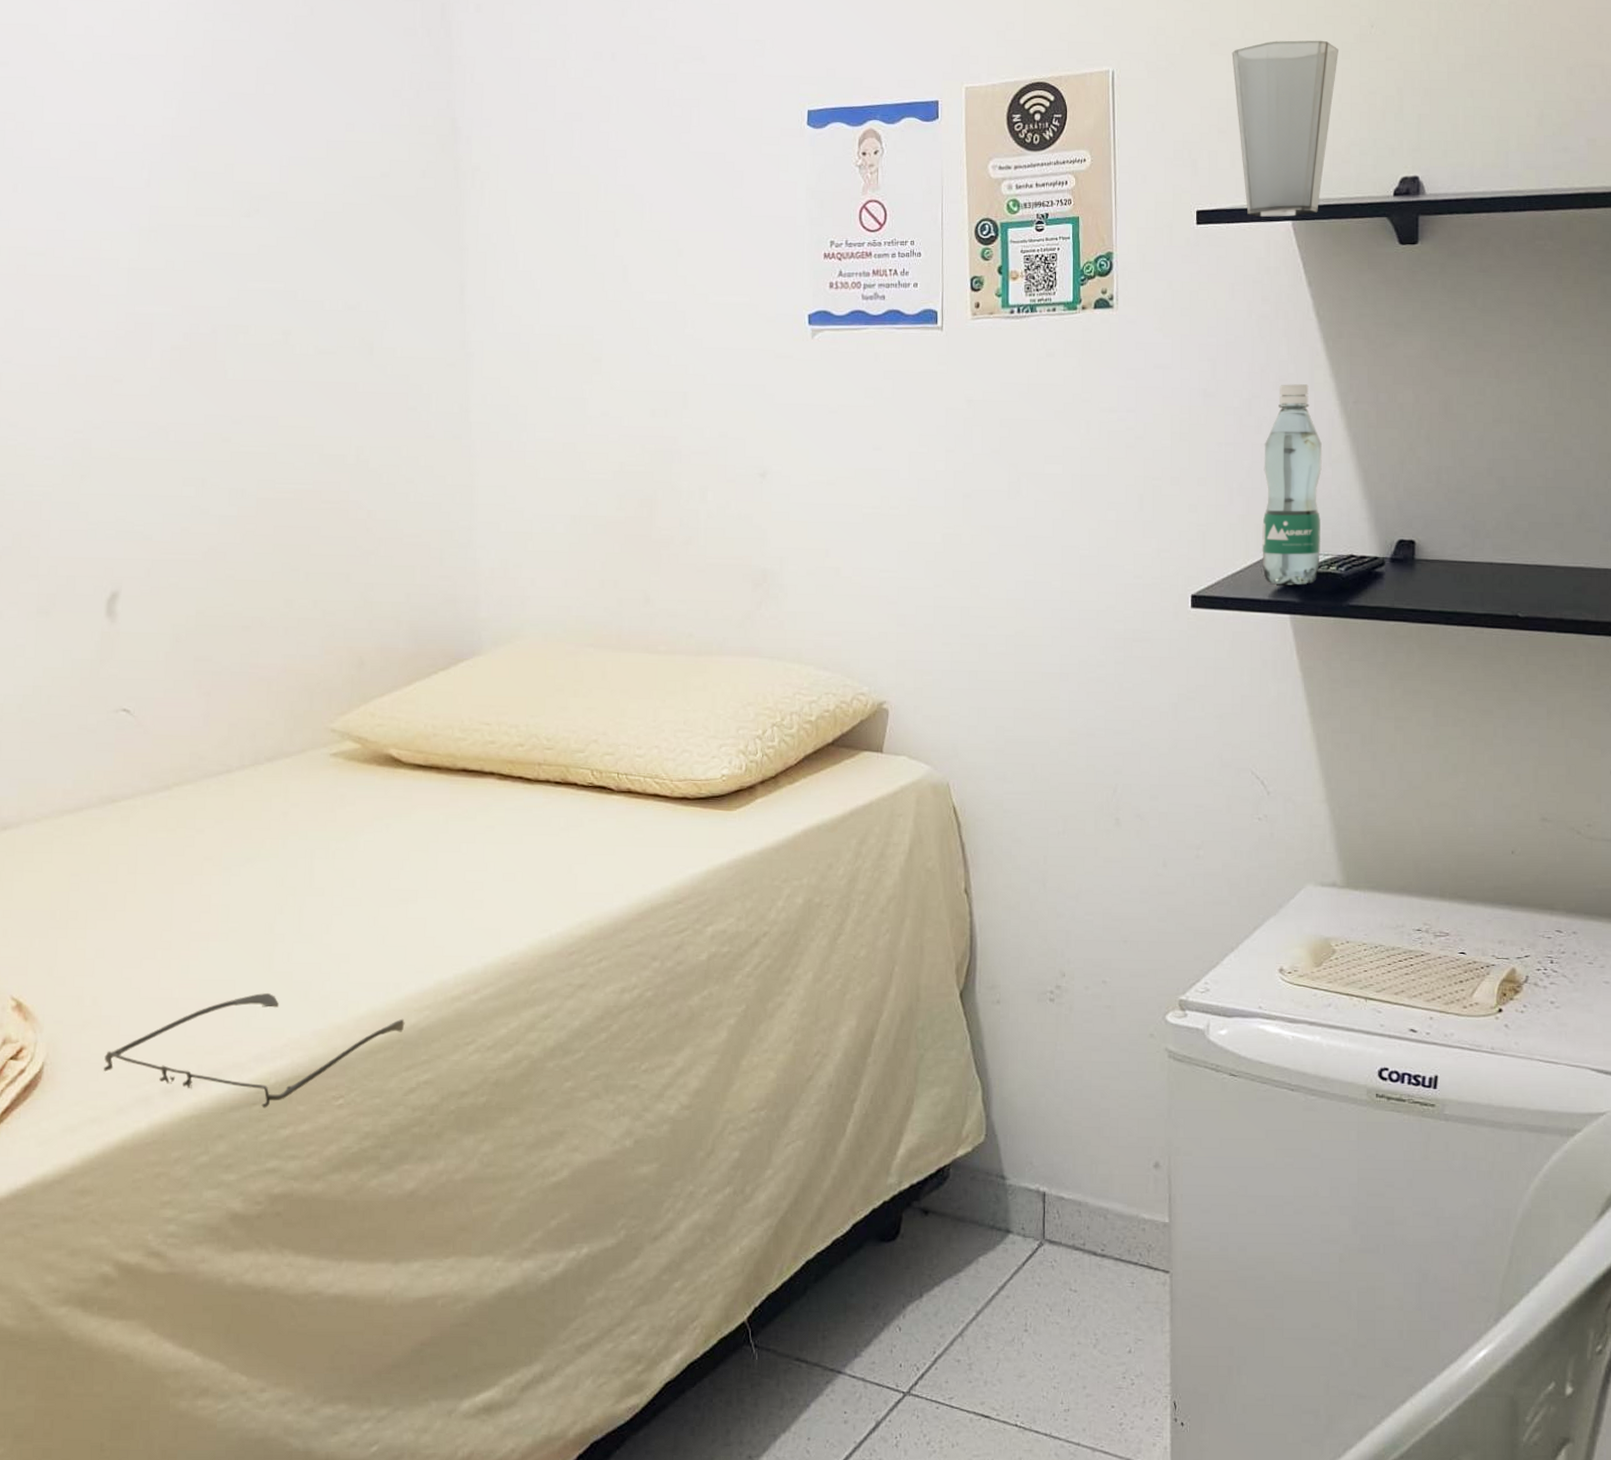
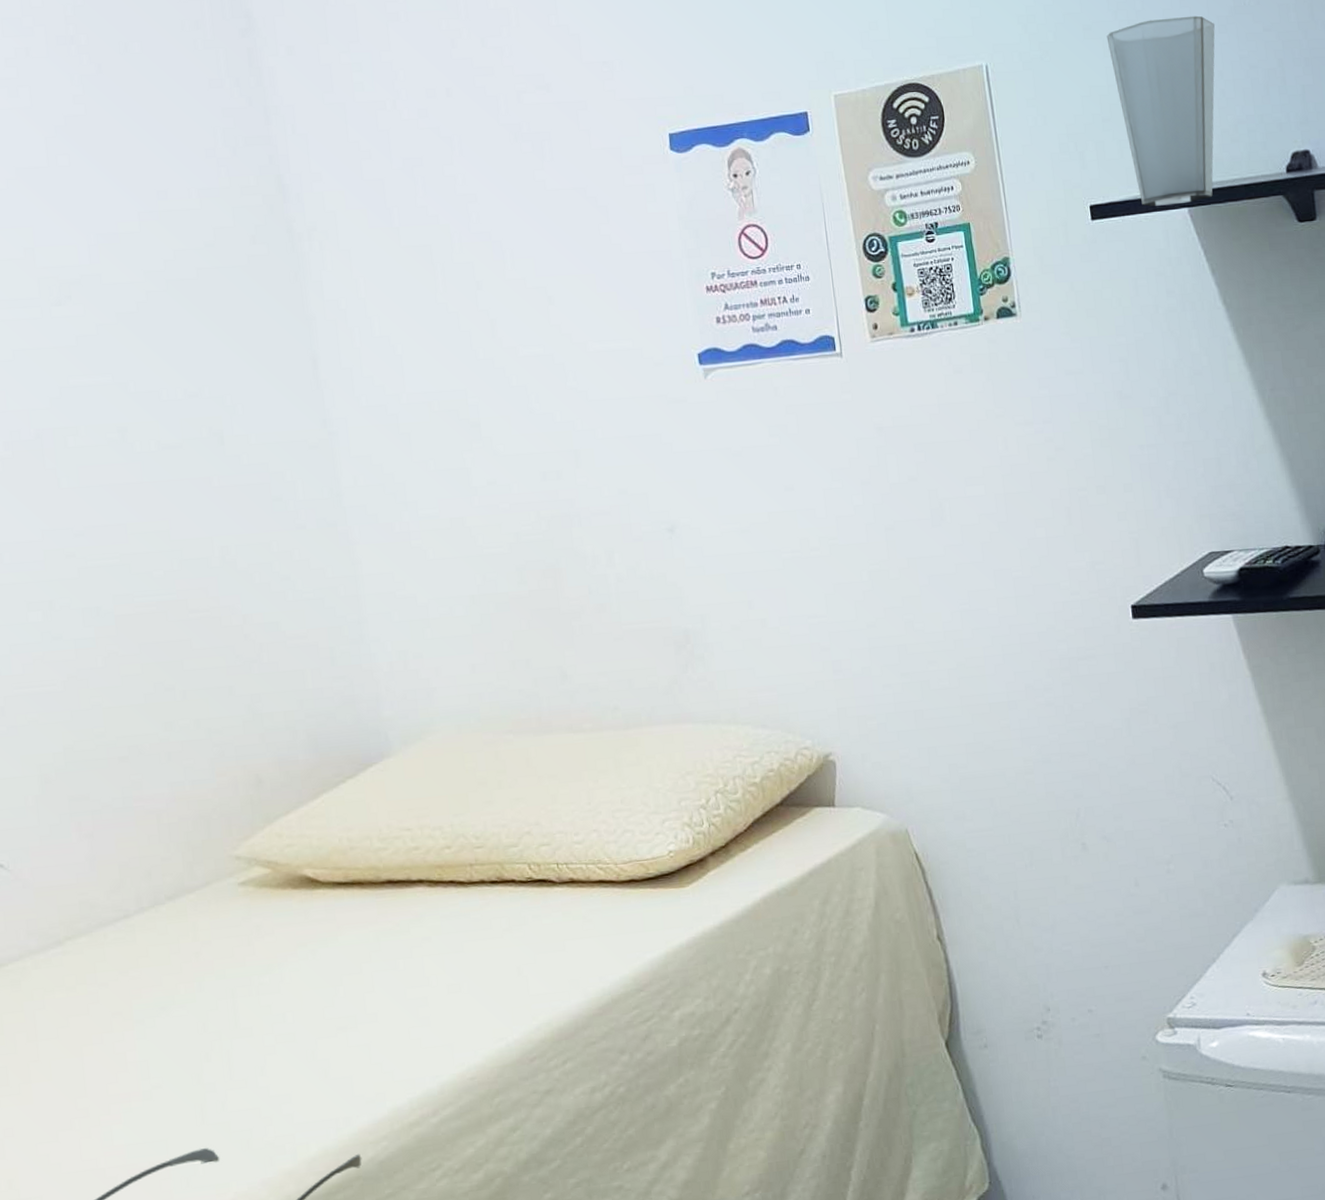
bottle: present [1262,384,1322,585] -> none [1186,376,1256,585]

